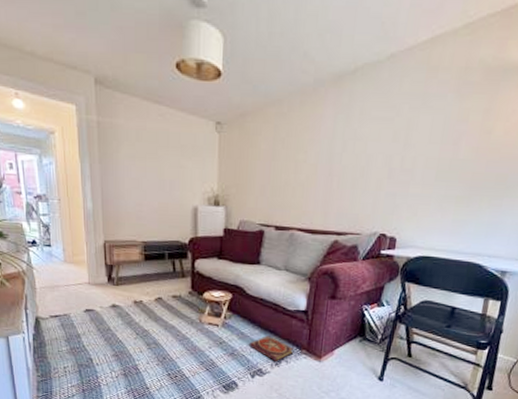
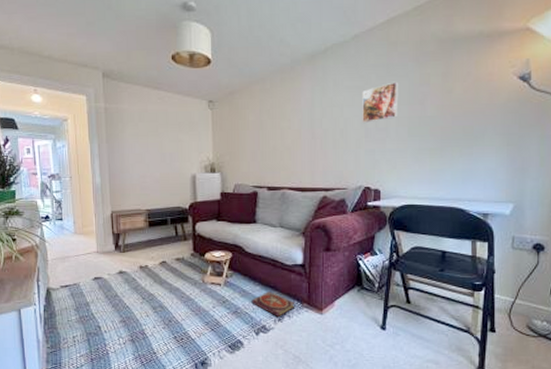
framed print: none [386,115,434,163] -> present [362,82,399,124]

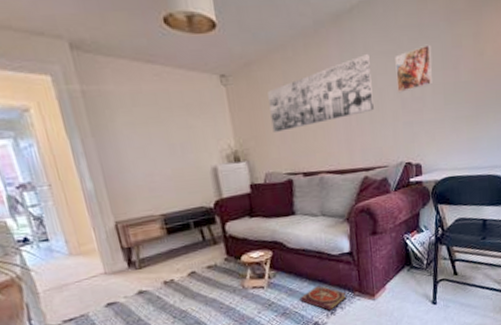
wall art: none [245,87,338,150] -> present [267,53,374,132]

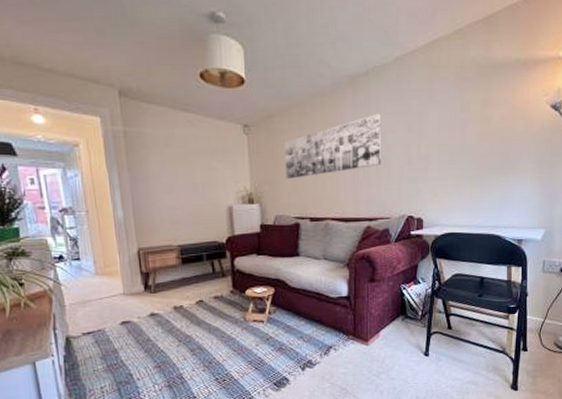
book: present [300,286,347,311] -> none [296,326,341,351]
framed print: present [395,44,433,94] -> none [404,108,440,151]

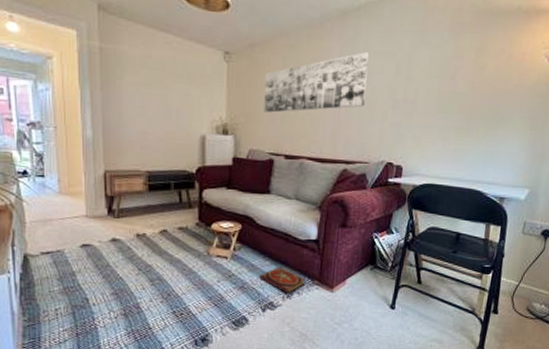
book: none [296,326,341,351] -> present [259,267,306,294]

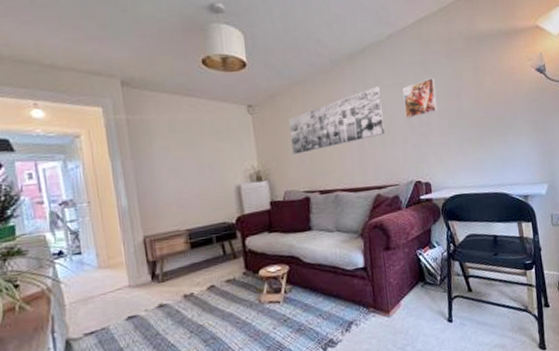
book: present [259,267,306,294] -> none [315,301,362,328]
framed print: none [391,51,432,95] -> present [402,78,437,120]

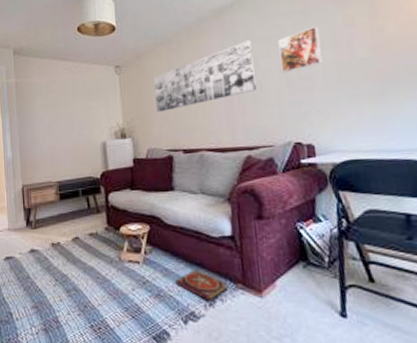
book: none [315,301,362,328] -> present [175,270,229,302]

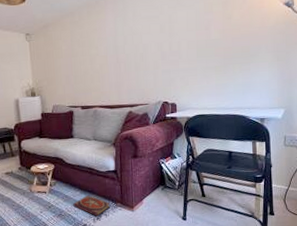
wall art: present [154,39,257,112] -> none [59,18,139,75]
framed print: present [278,26,322,74] -> none [157,11,188,48]

